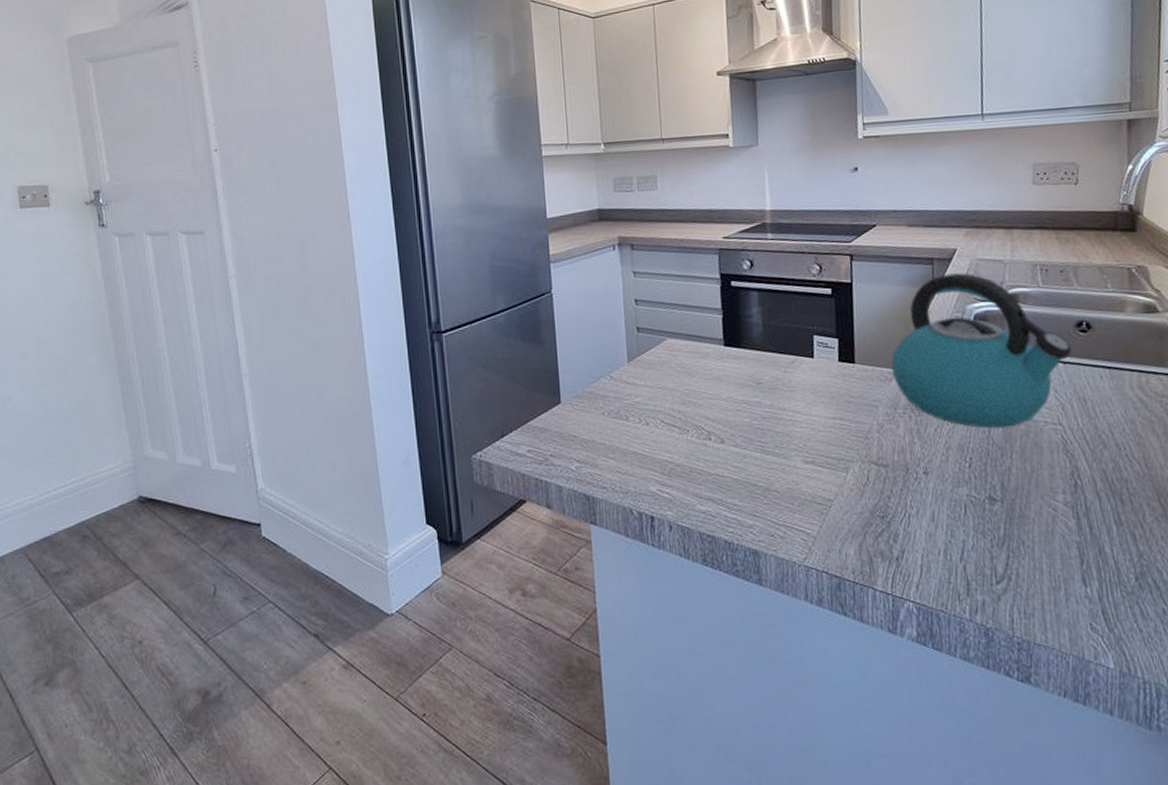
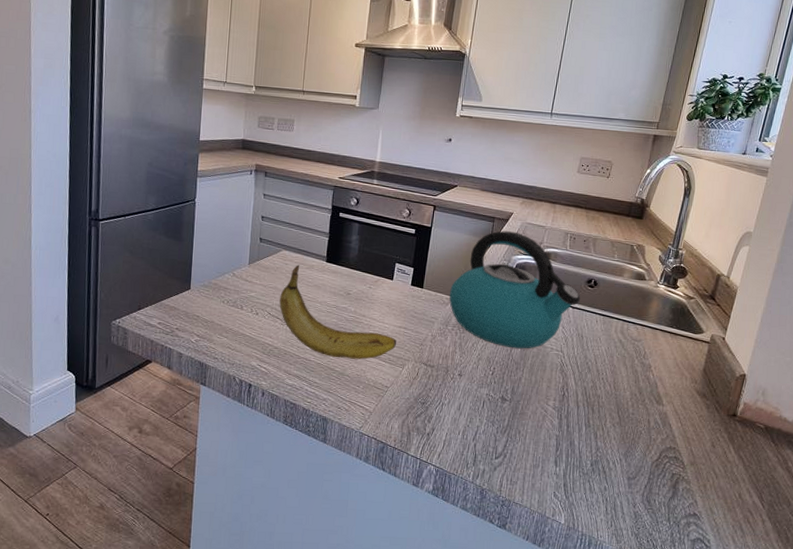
fruit: none [672,354,833,468] -> present [279,265,396,360]

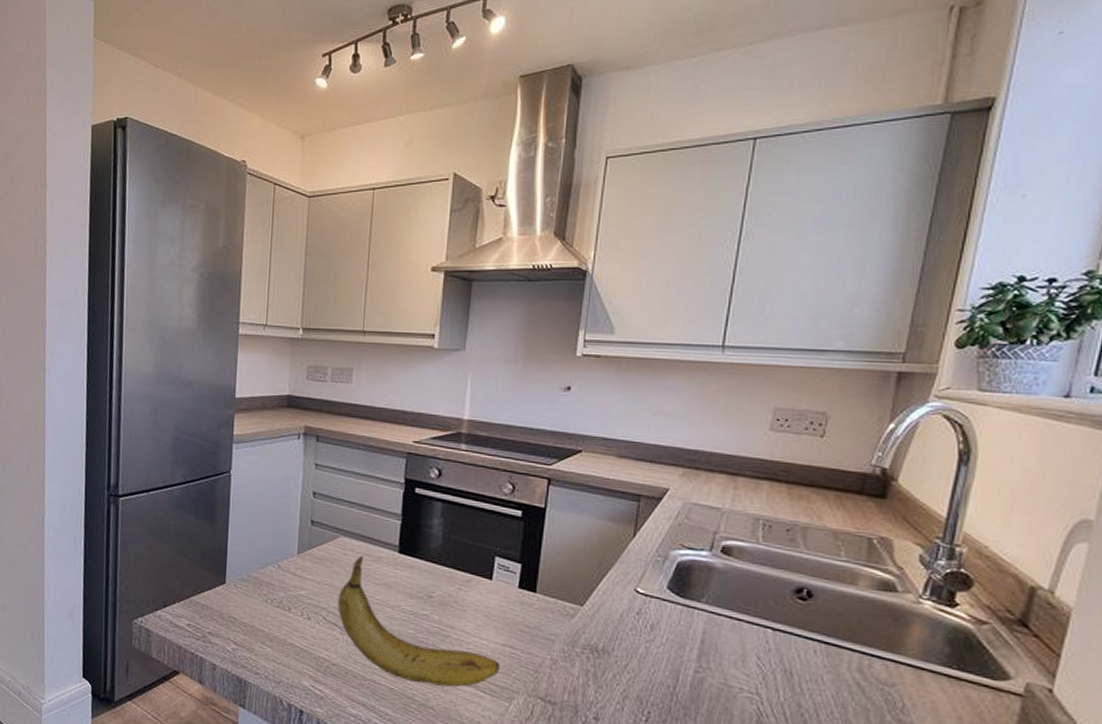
kettle: present [449,230,581,349] -> none [576,514,786,687]

